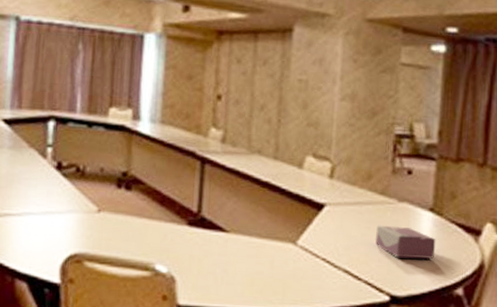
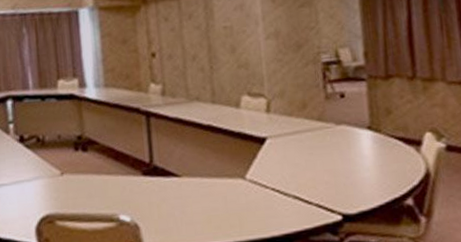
tissue box: present [375,225,436,259] -> none [318,148,380,178]

